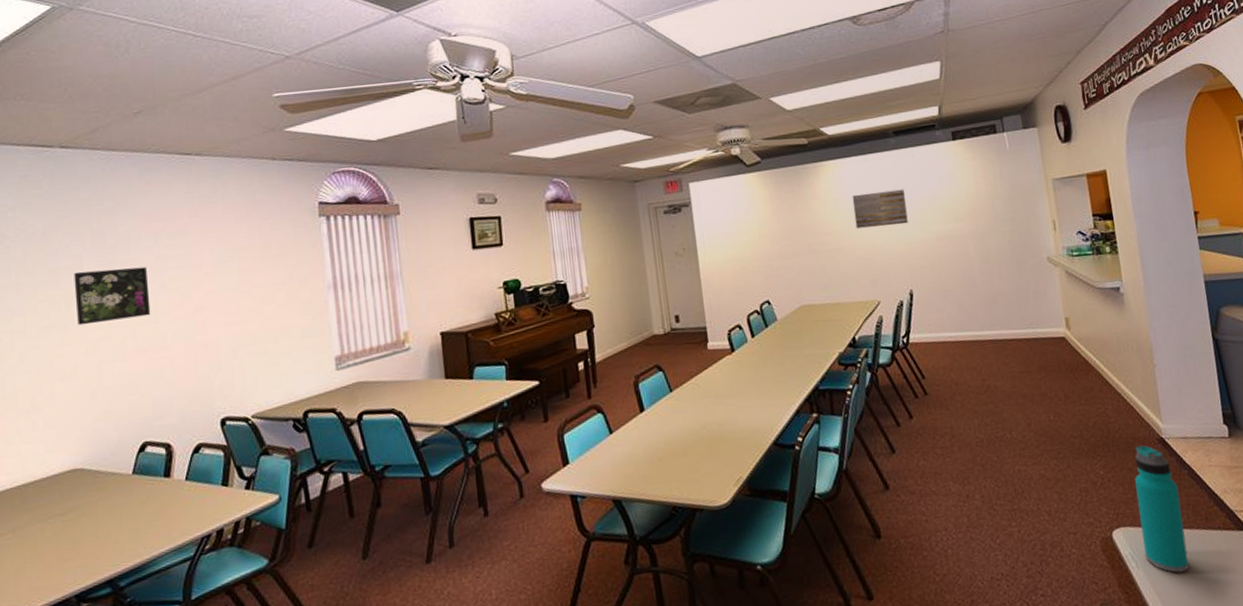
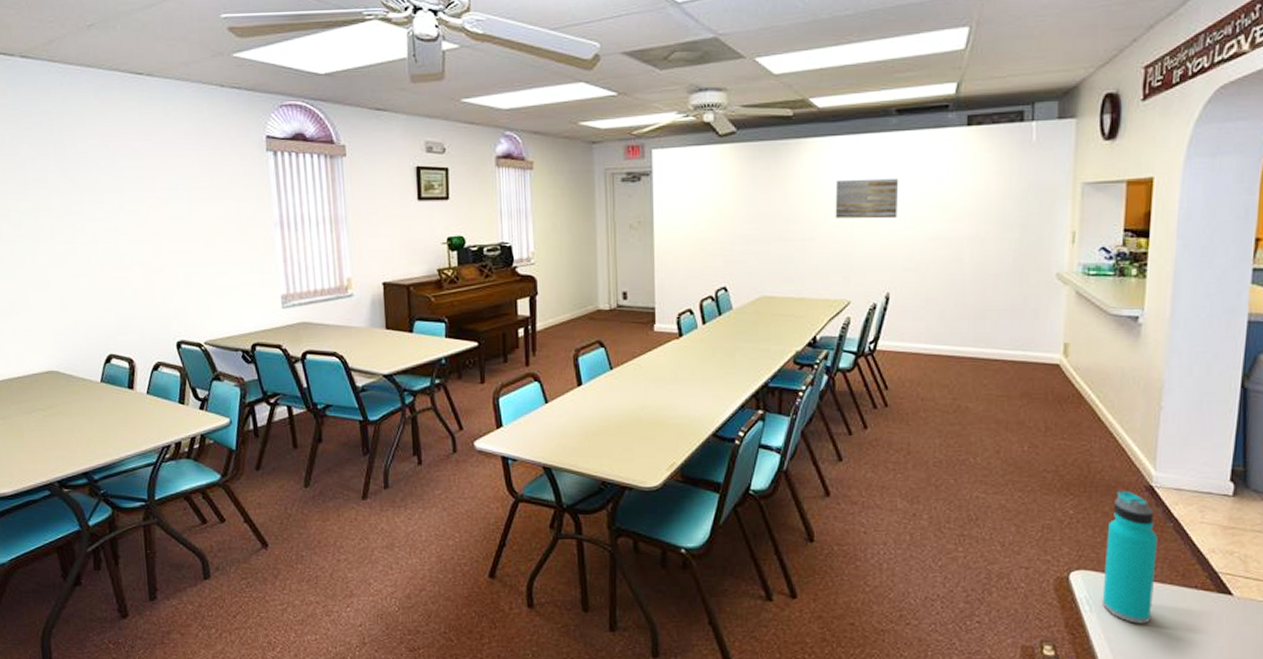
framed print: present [73,266,151,326] -> none [40,185,111,238]

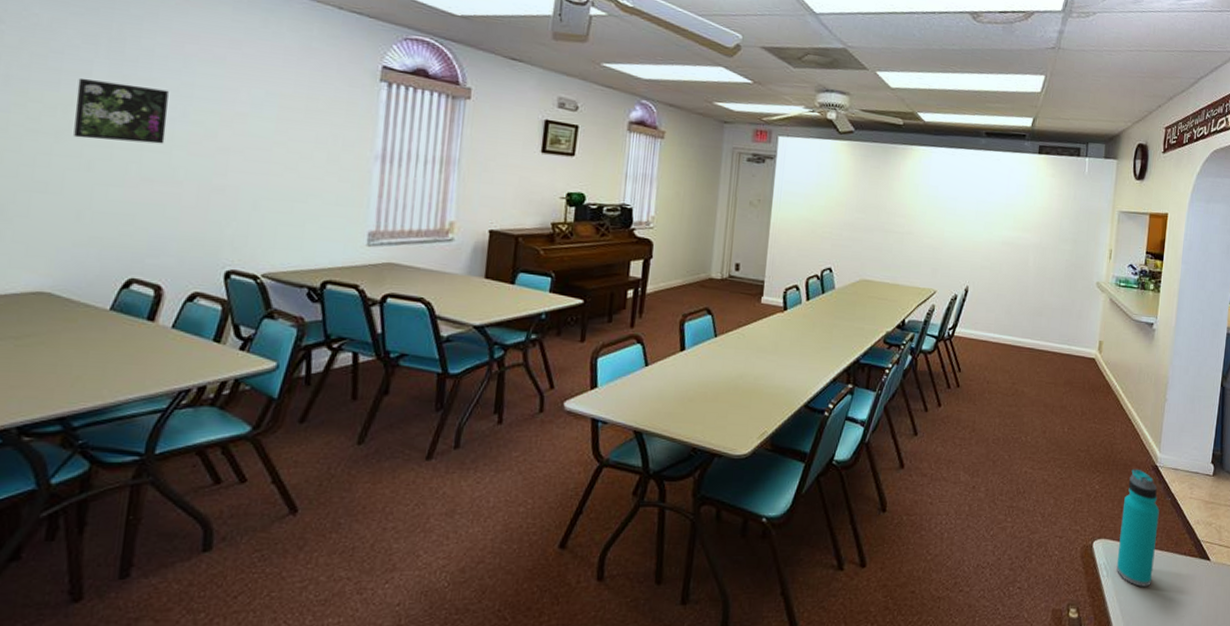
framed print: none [40,185,111,238] -> present [73,77,169,144]
wall art: present [835,178,898,219] -> none [930,184,983,223]

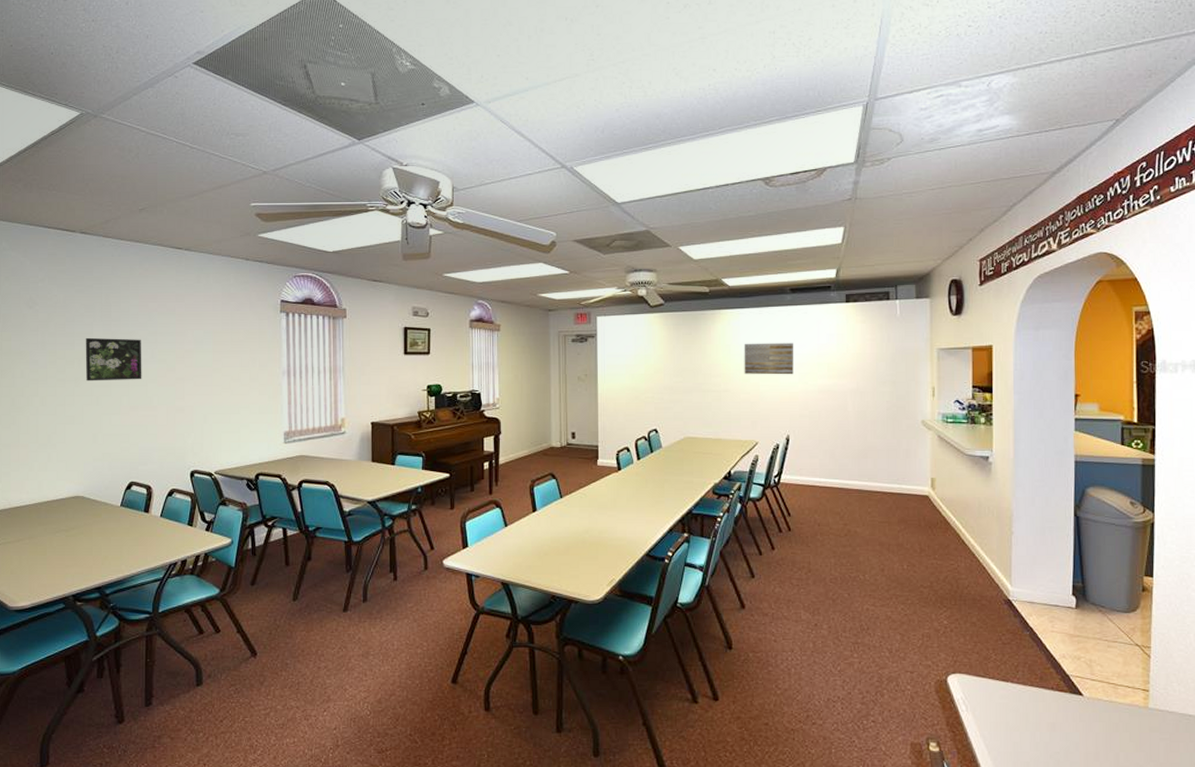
wall art: none [930,184,983,223] -> present [744,342,794,375]
water bottle: present [1116,469,1160,587] -> none [975,603,1018,722]

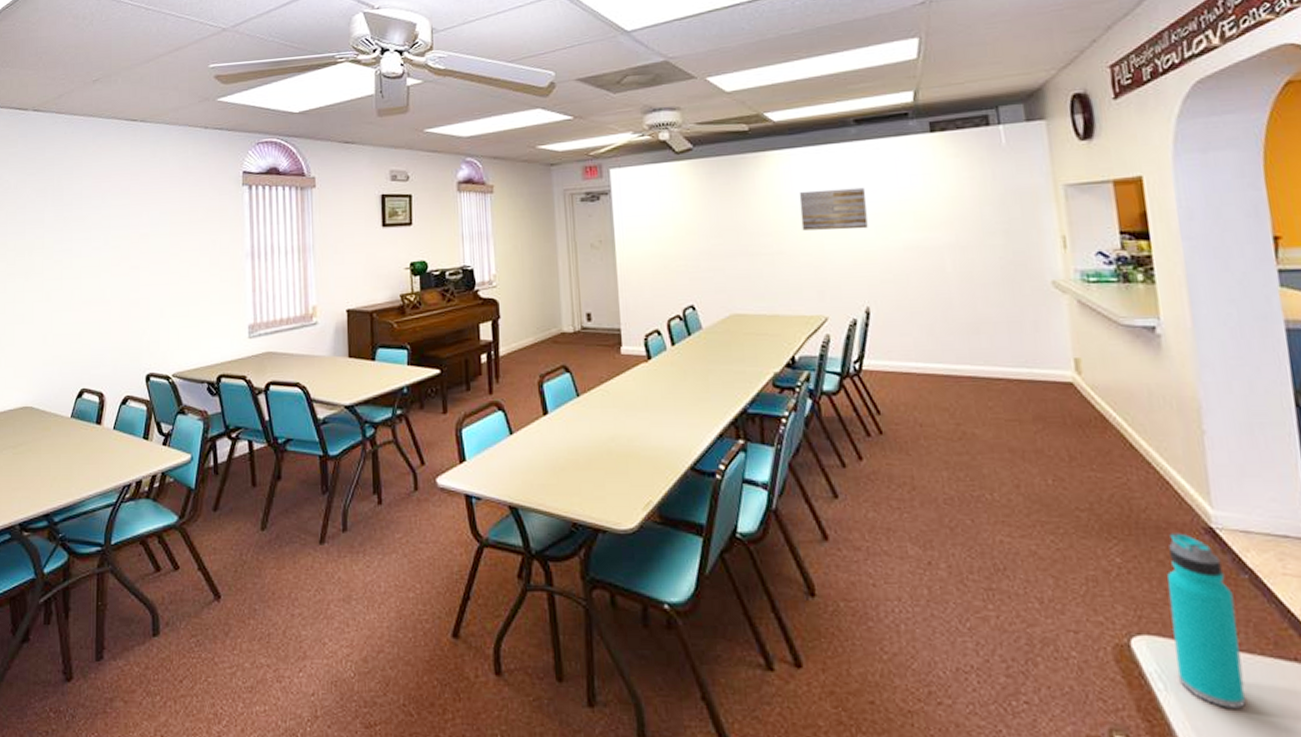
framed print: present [85,337,142,381] -> none [36,224,95,275]
water bottle: none [975,603,1018,722] -> present [1167,533,1247,709]

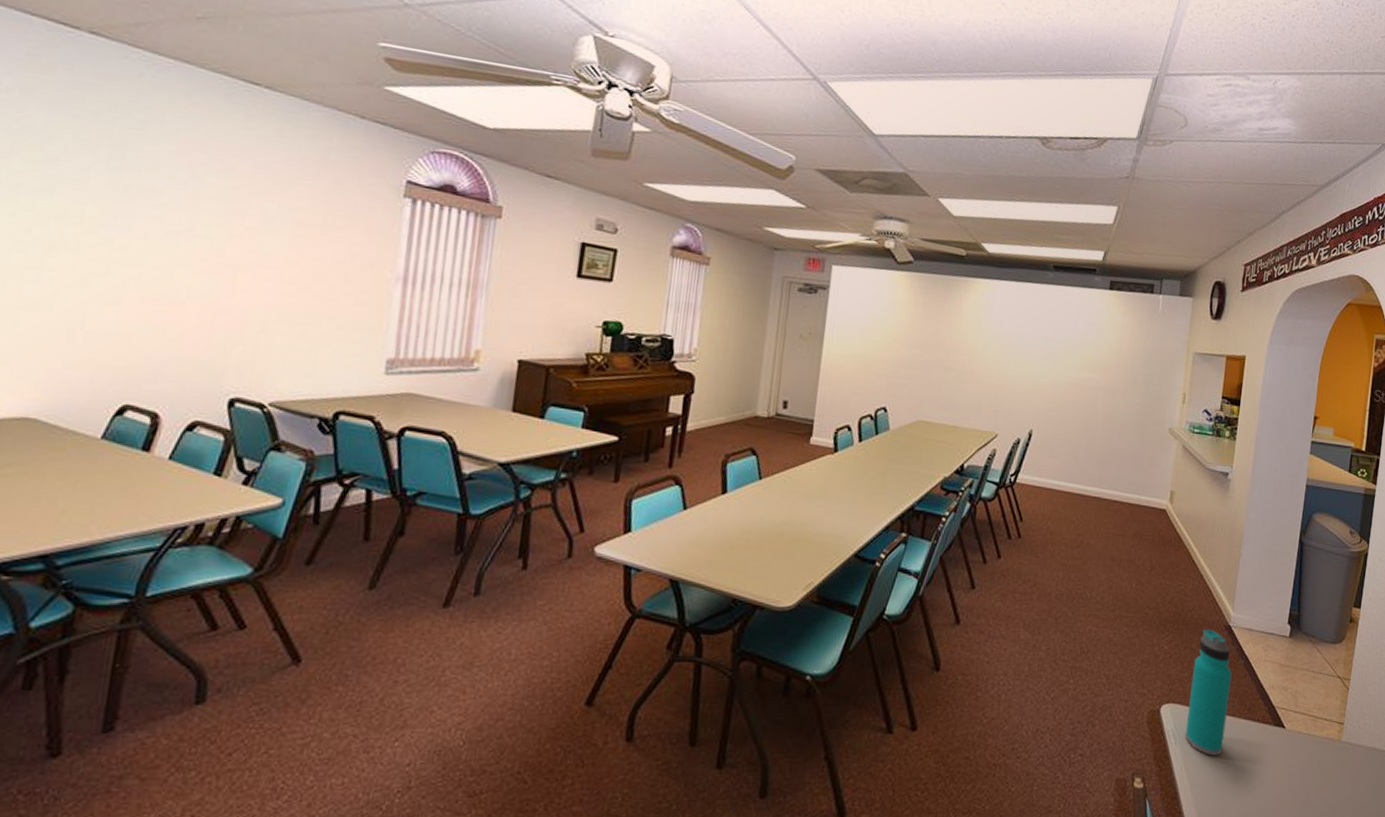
wall art: present [799,187,868,231] -> none [992,320,1049,363]

